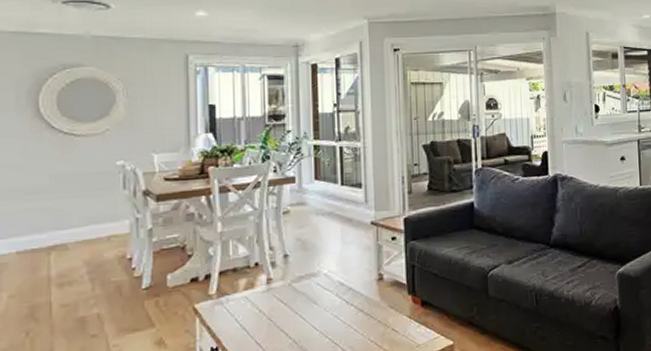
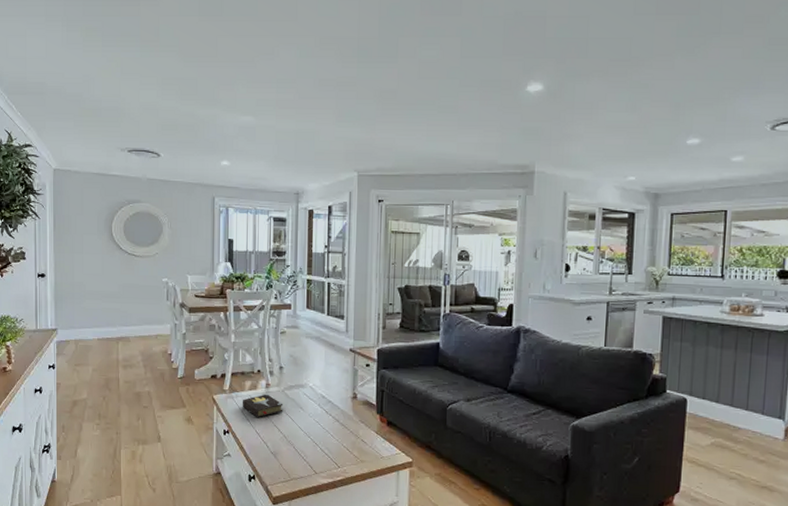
hardback book: none [235,291,291,325] -> present [242,394,284,418]

